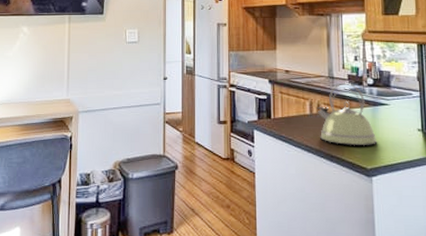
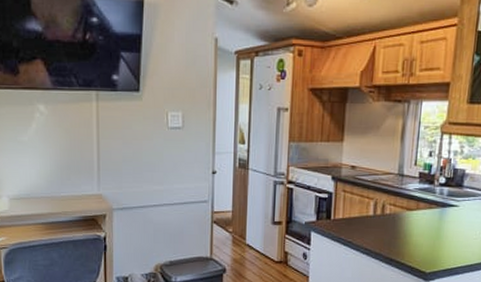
kettle: present [317,82,378,146] -> none [381,180,441,250]

